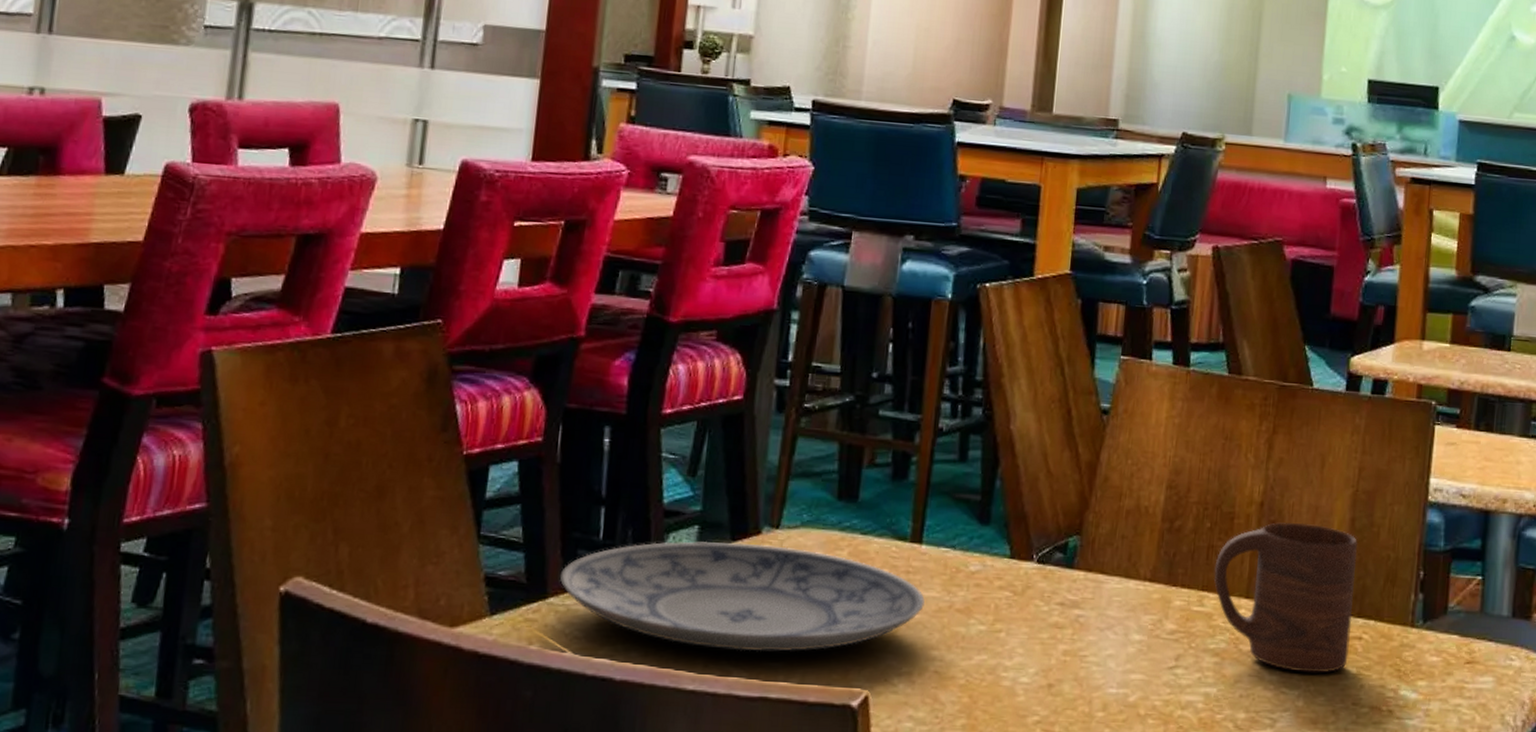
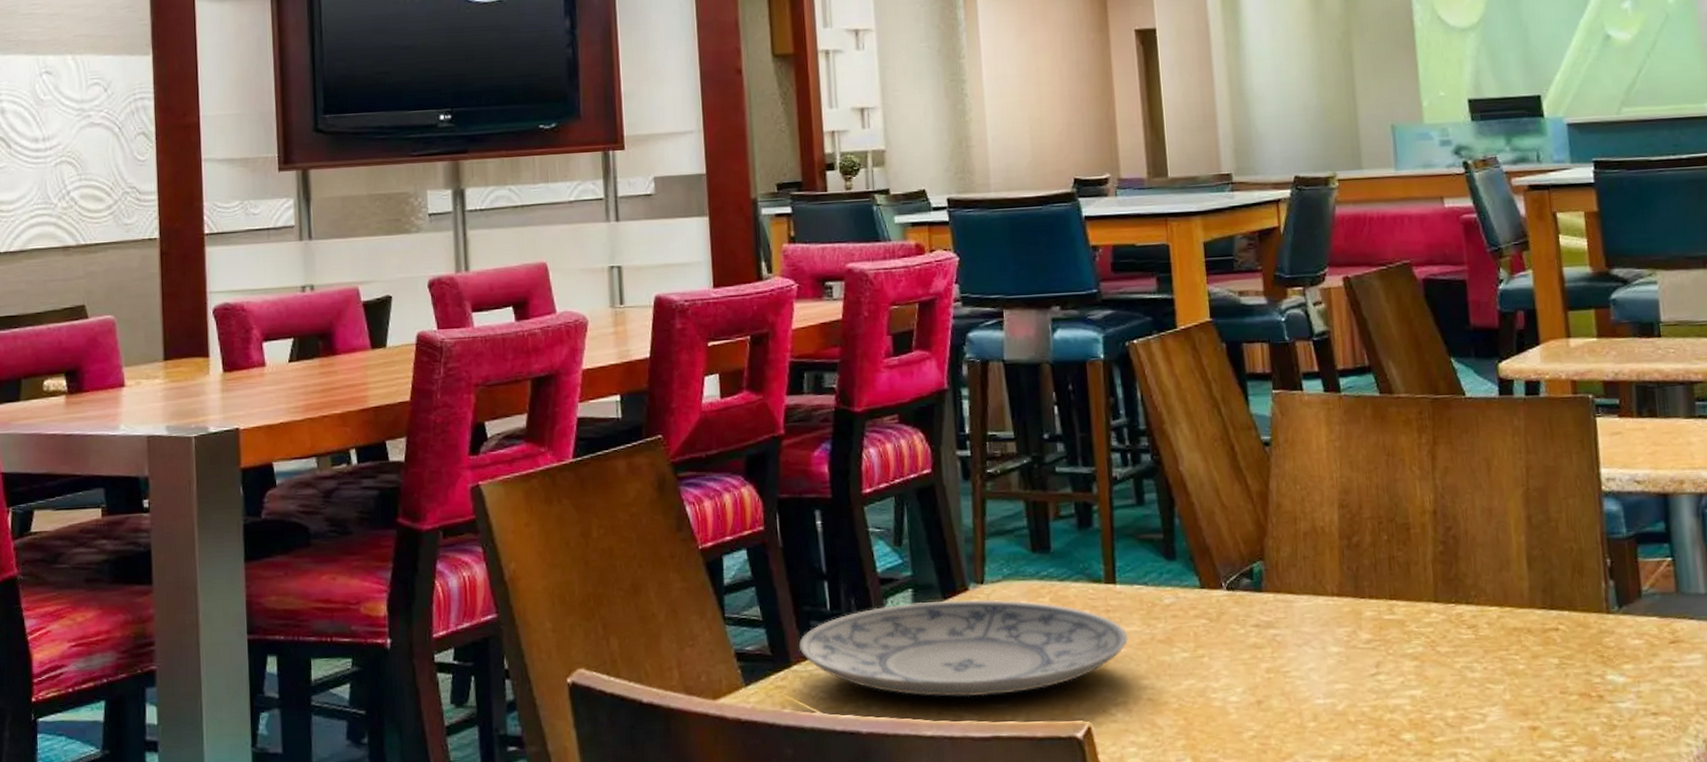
cup: present [1213,522,1358,673] -> none [1398,525,1548,667]

